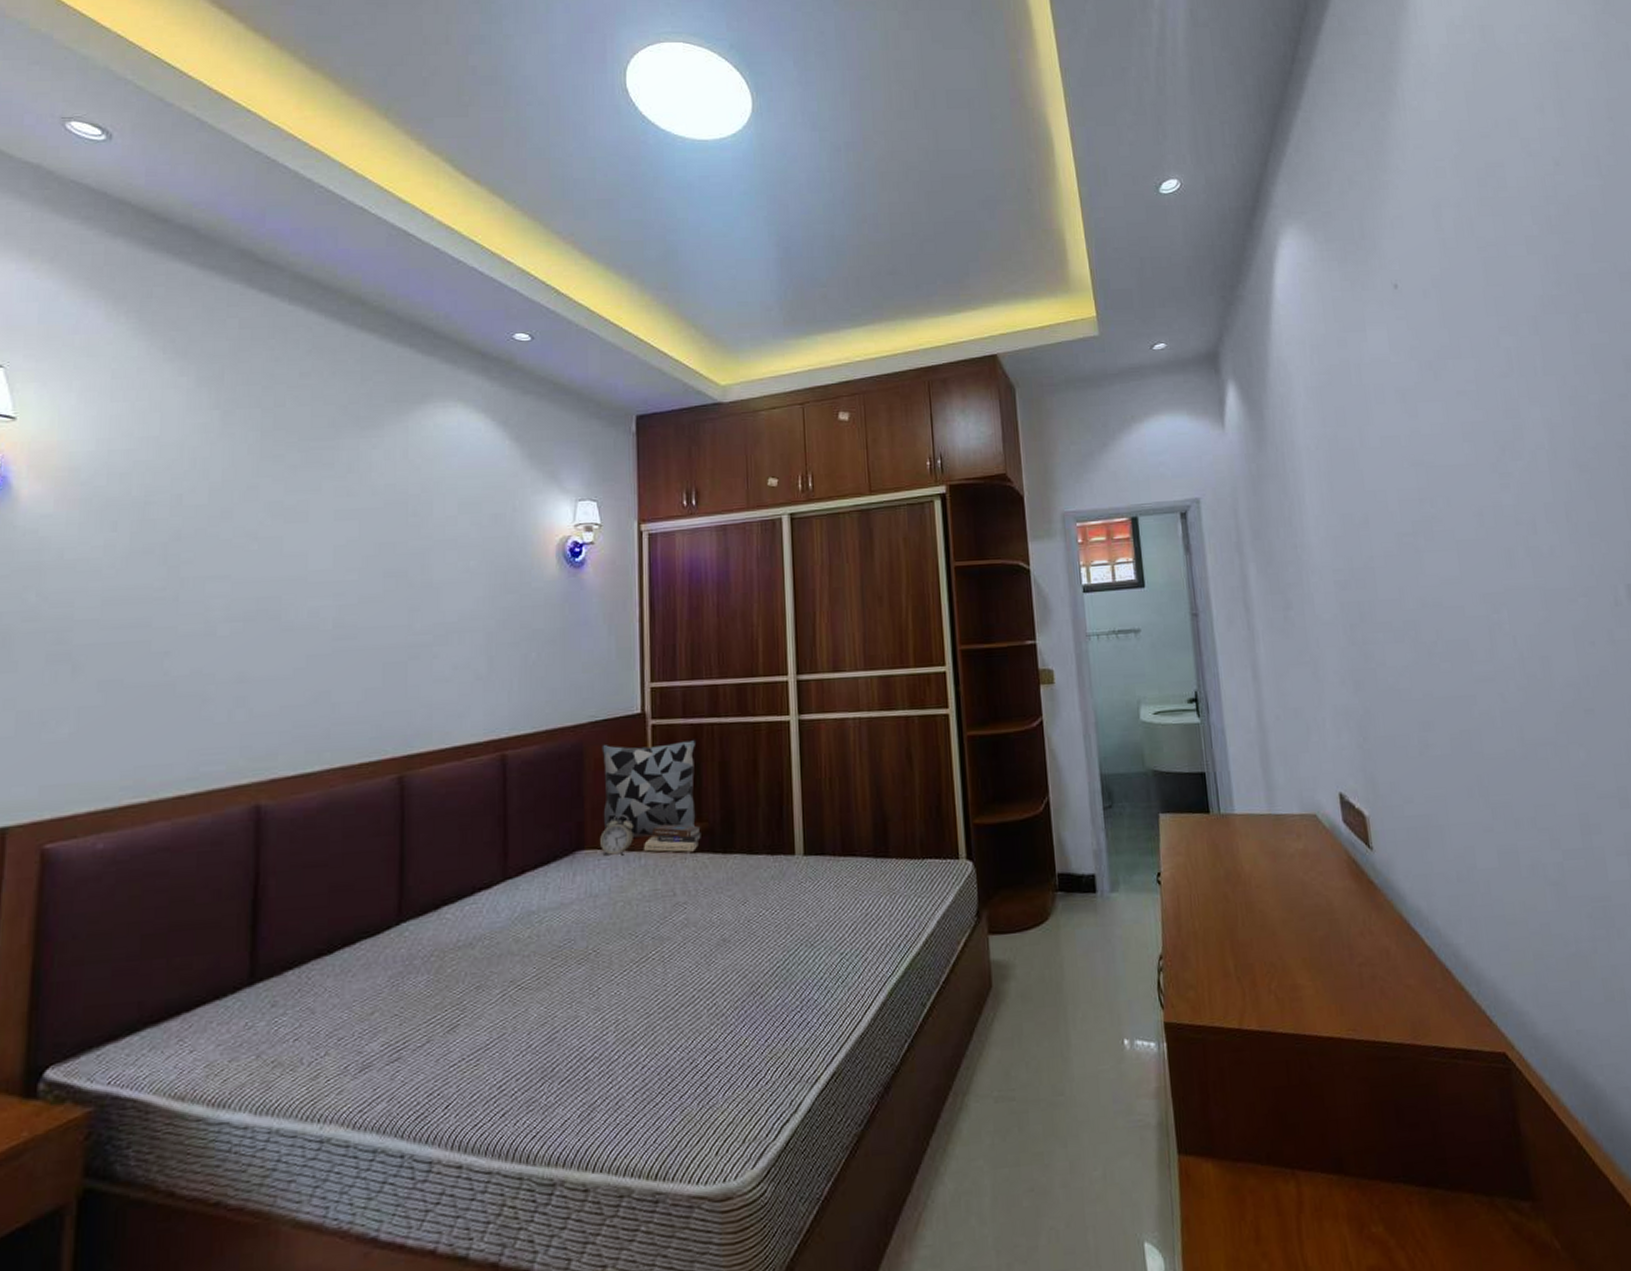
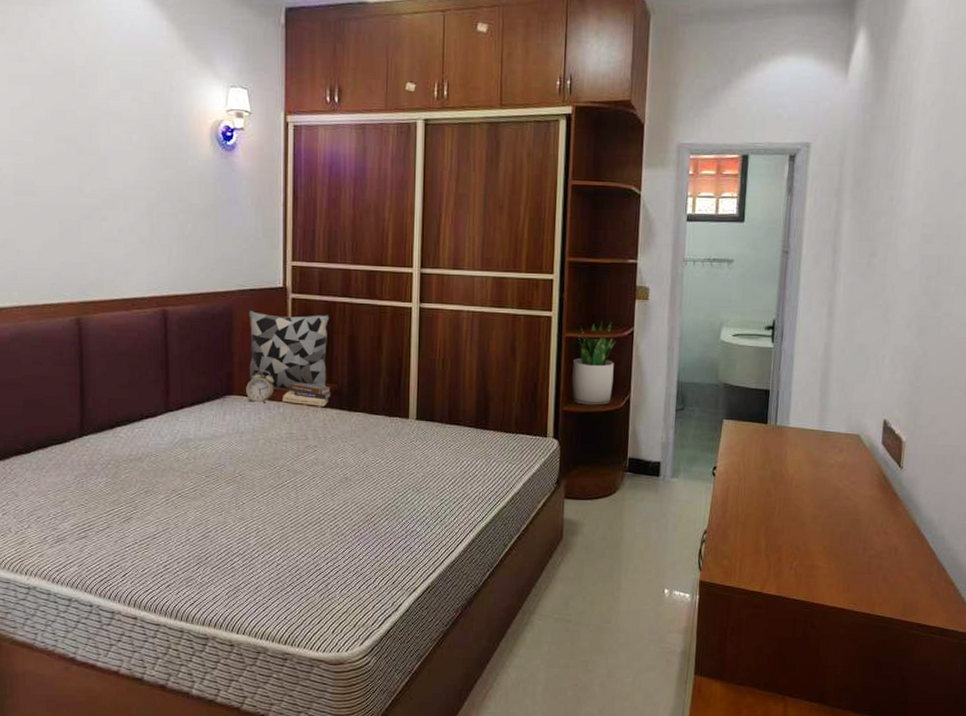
planter: none [978,712,1028,815] -> present [571,320,615,406]

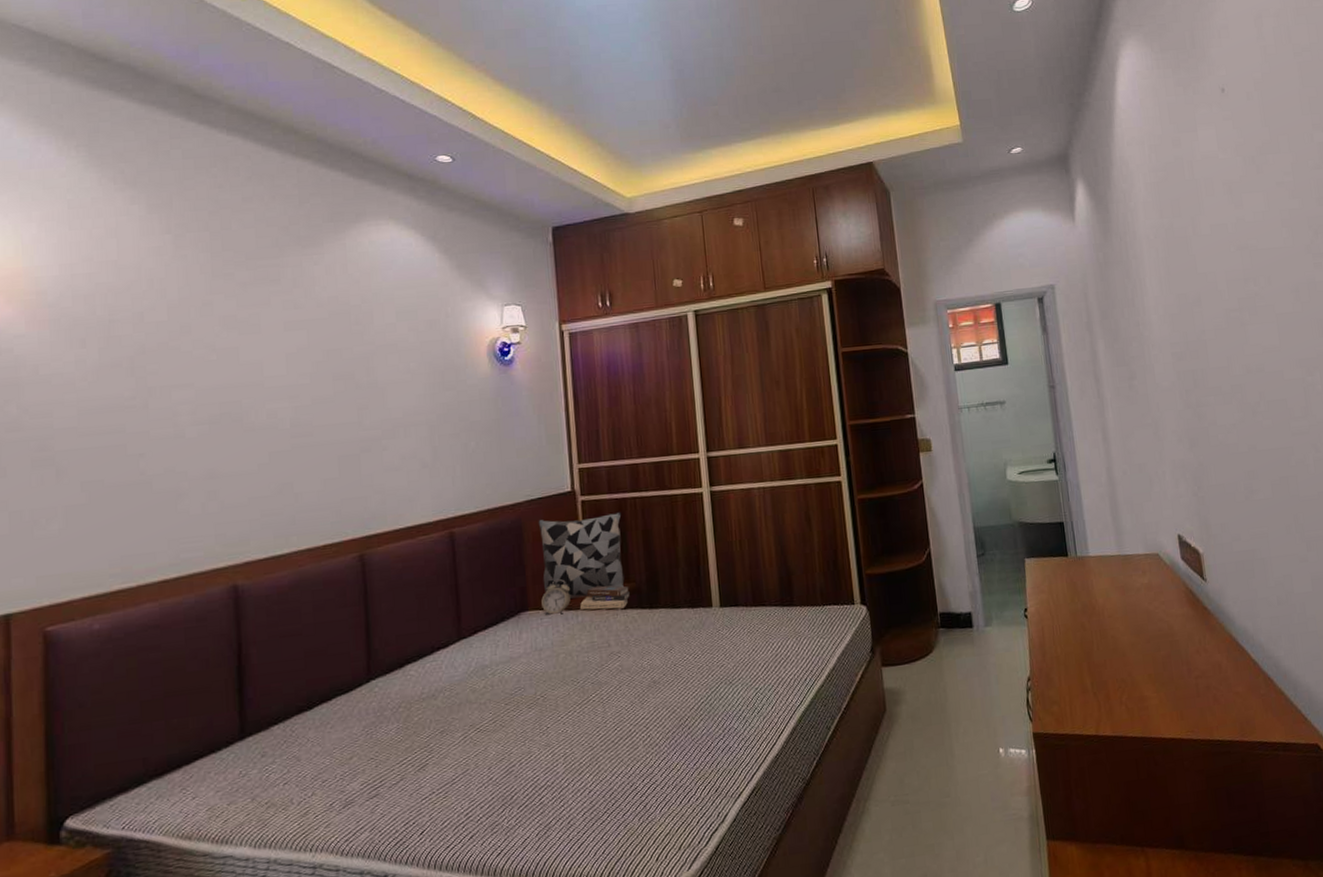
planter: present [571,320,615,406] -> none [868,477,912,566]

